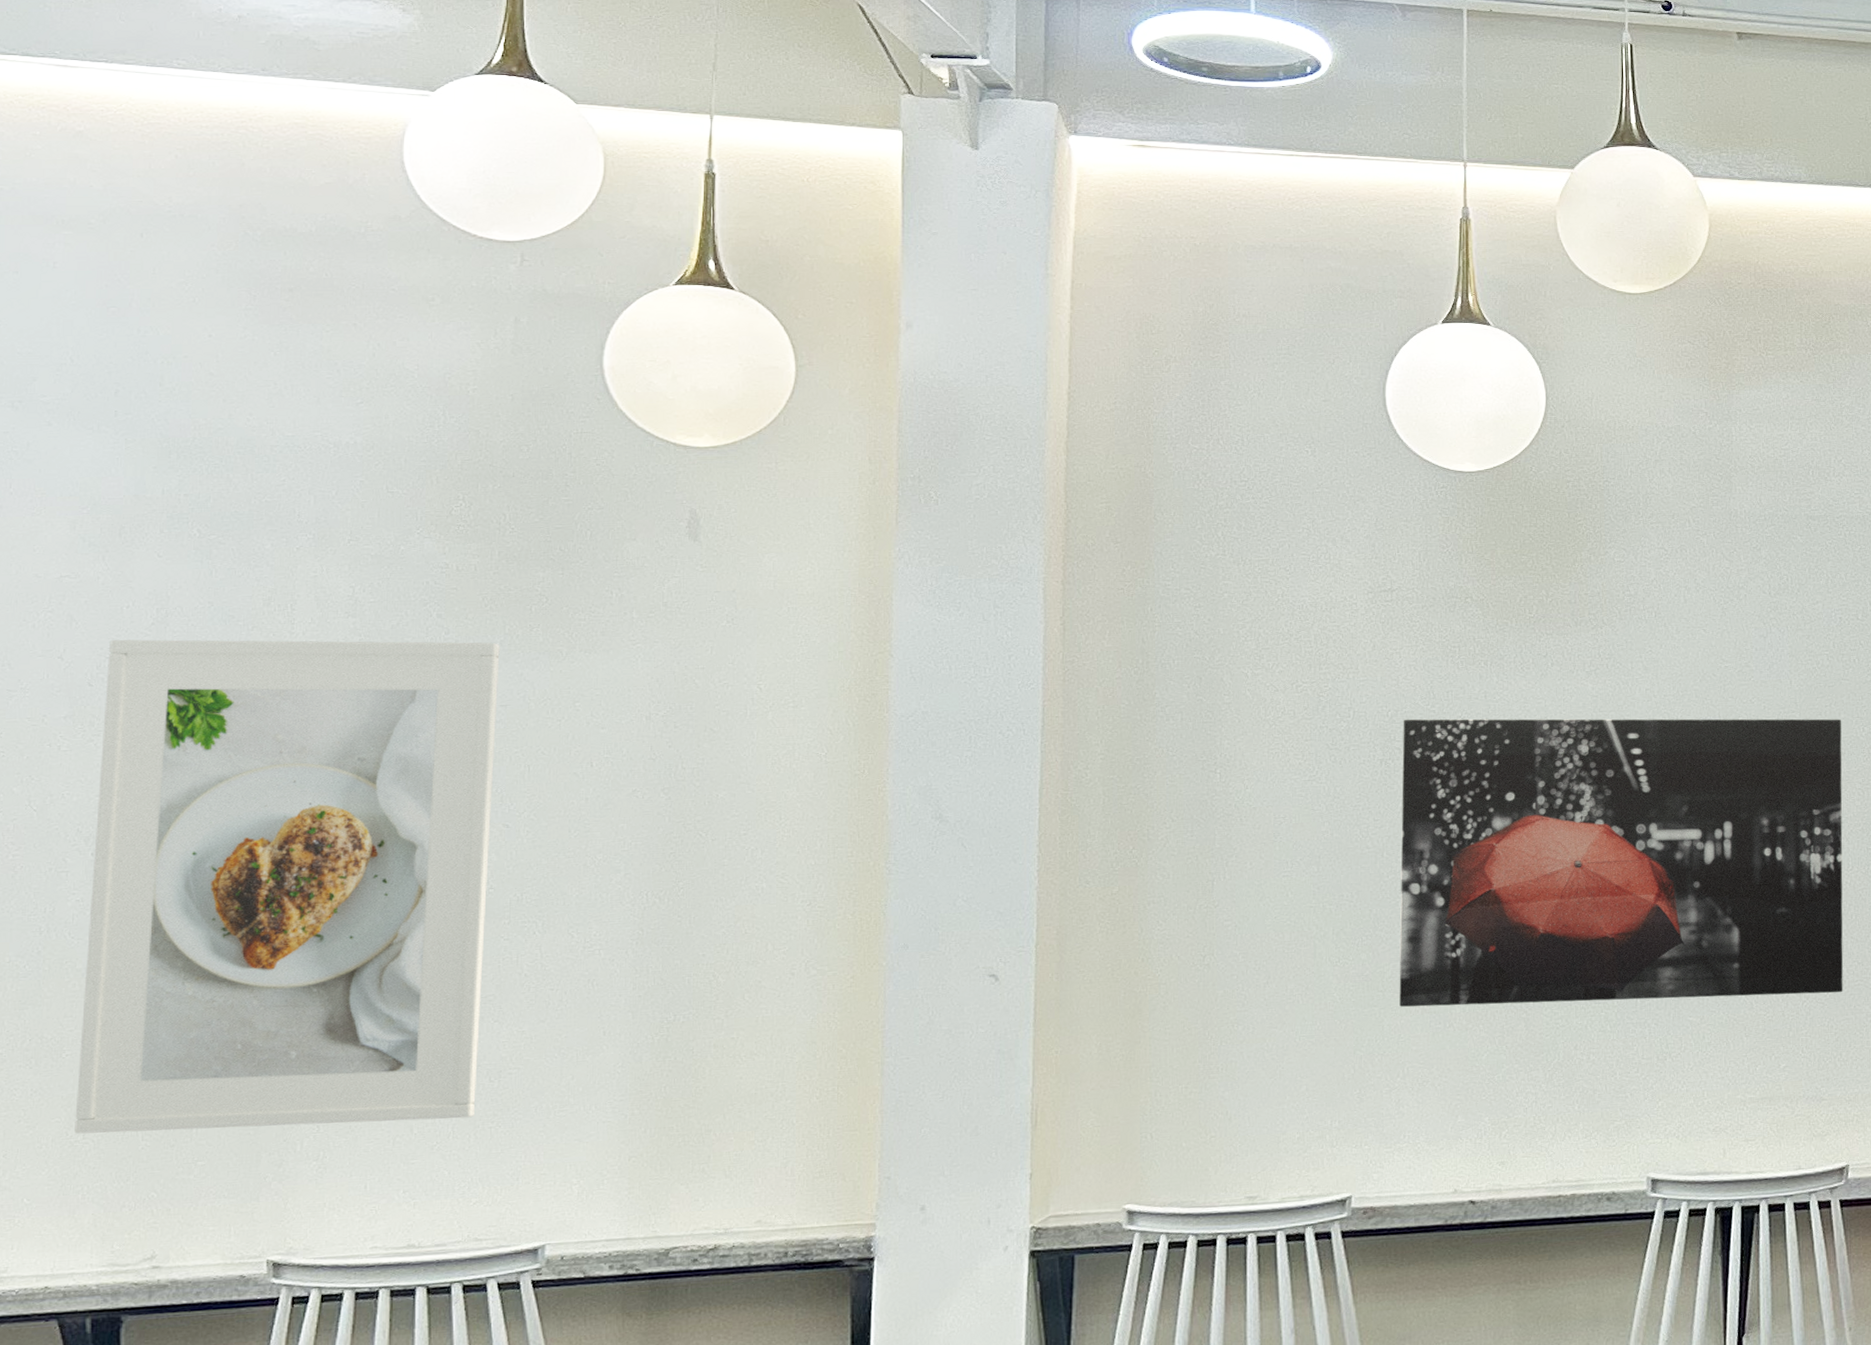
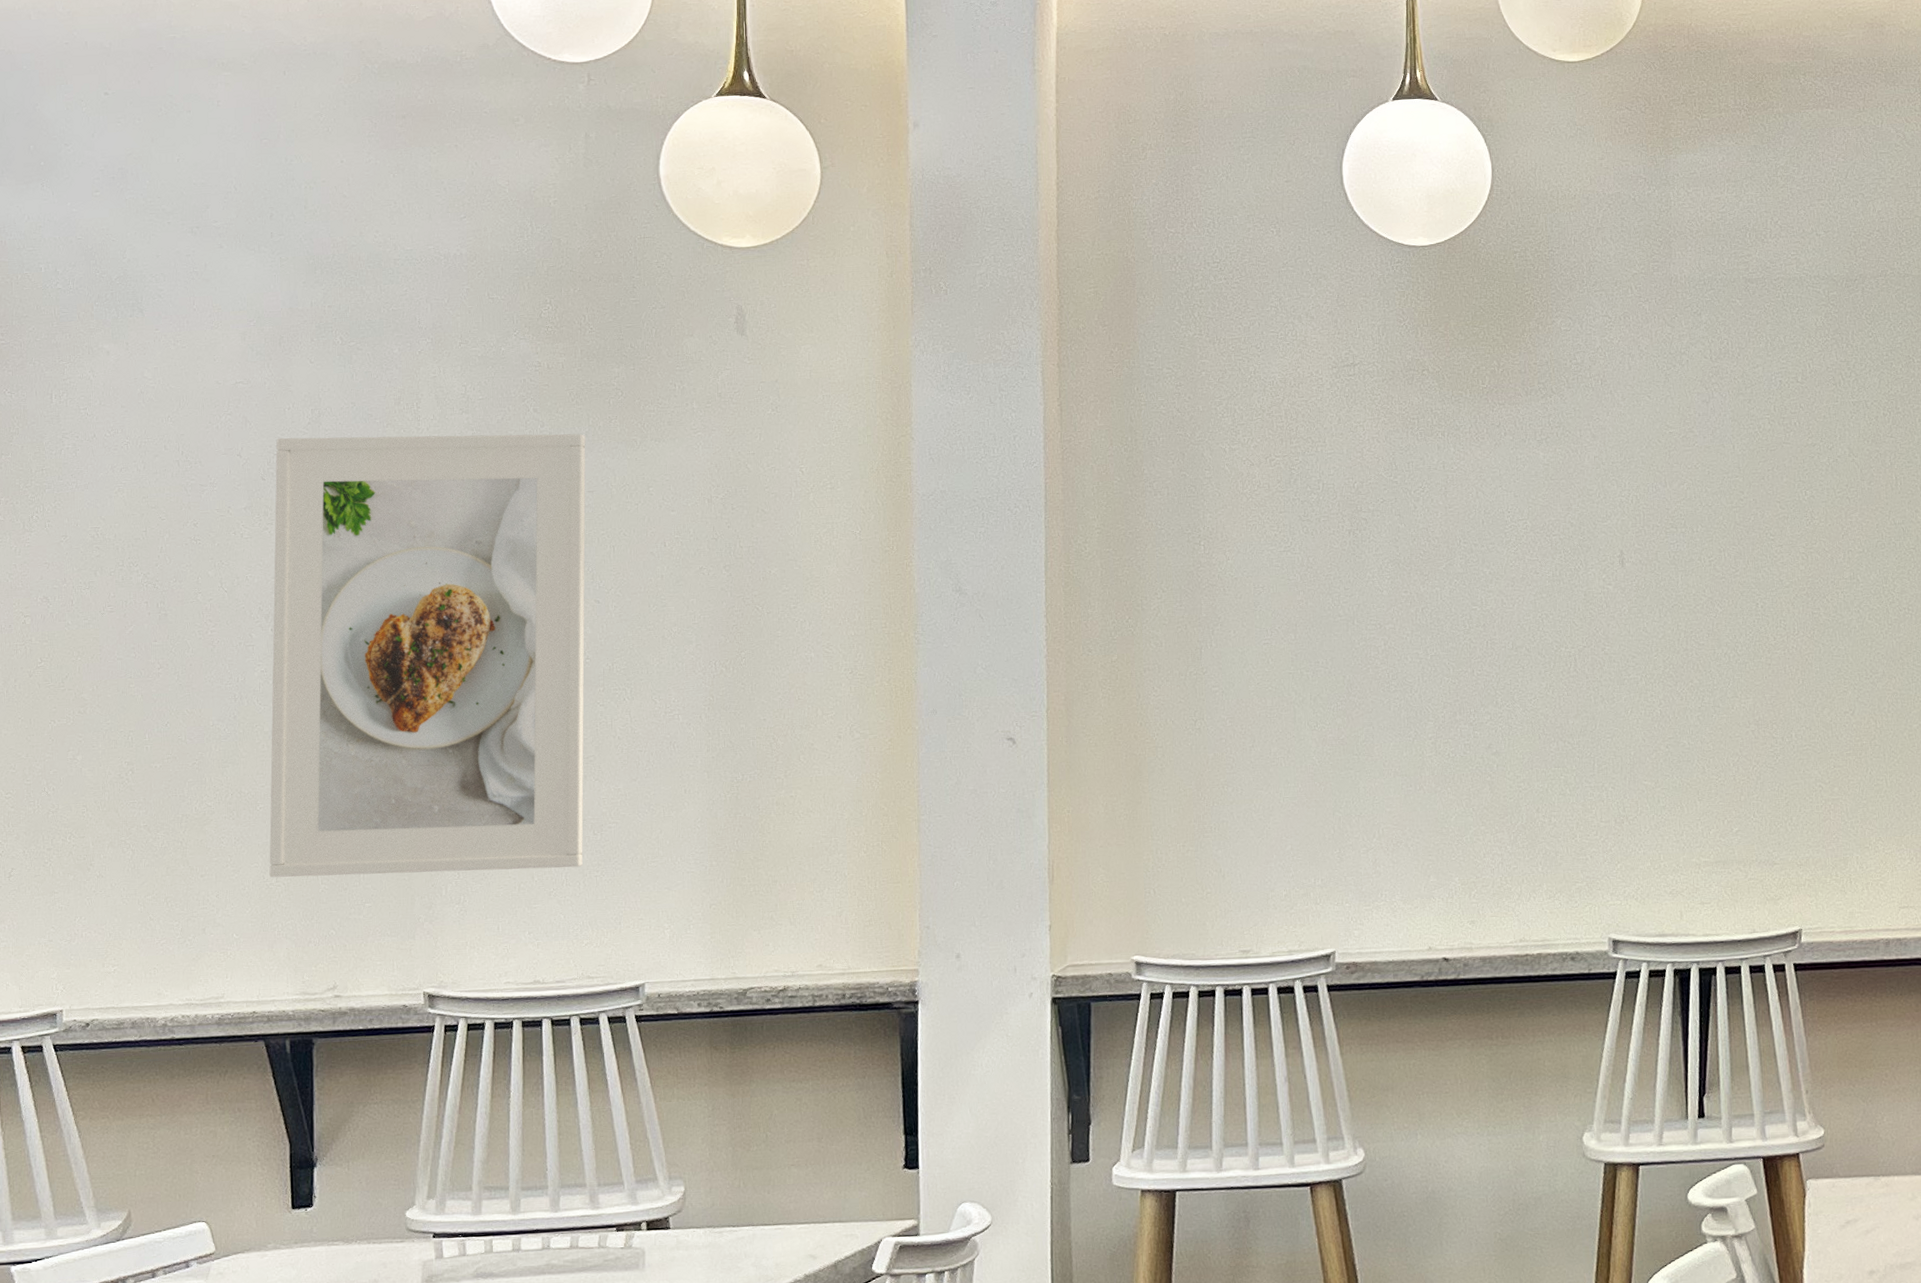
wall art: present [1399,718,1843,1007] -> none [1368,483,1792,770]

